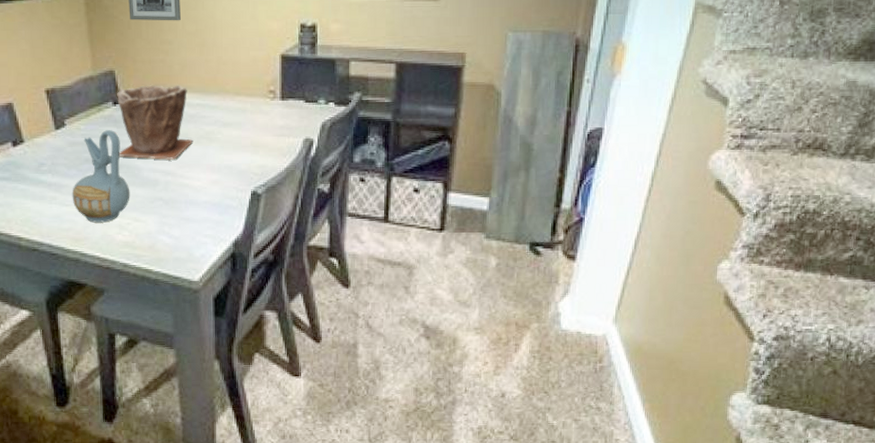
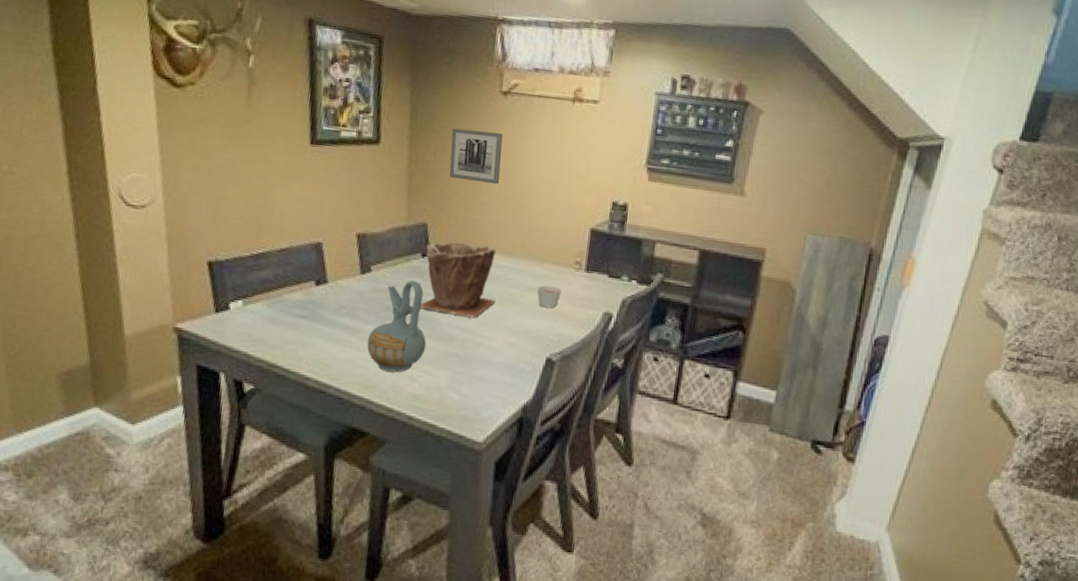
candle: none [234,119,258,141] -> present [537,285,561,308]

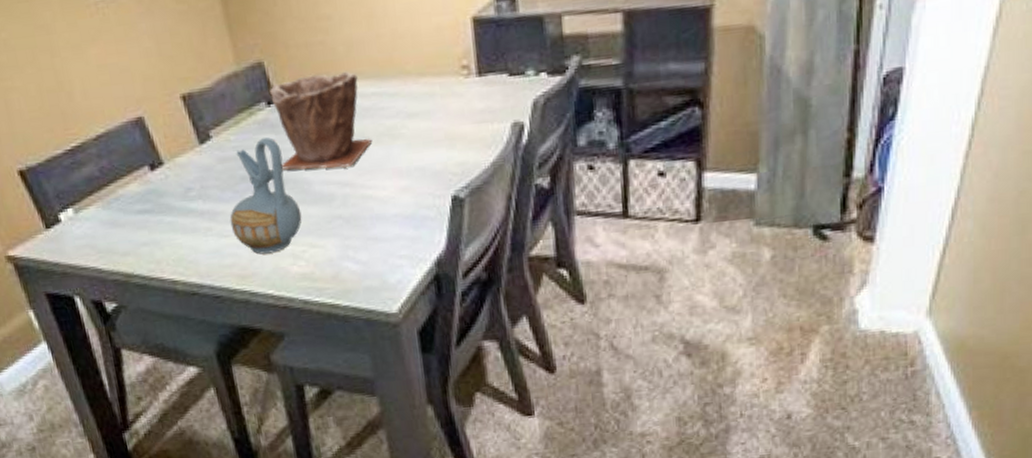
candle: present [537,285,561,308] -> none [420,104,452,135]

